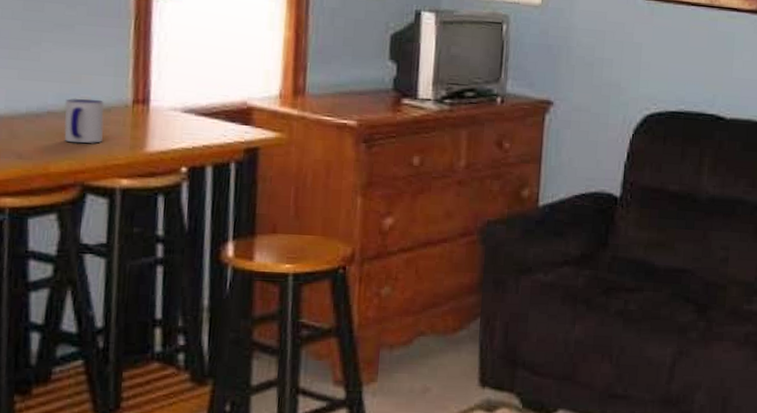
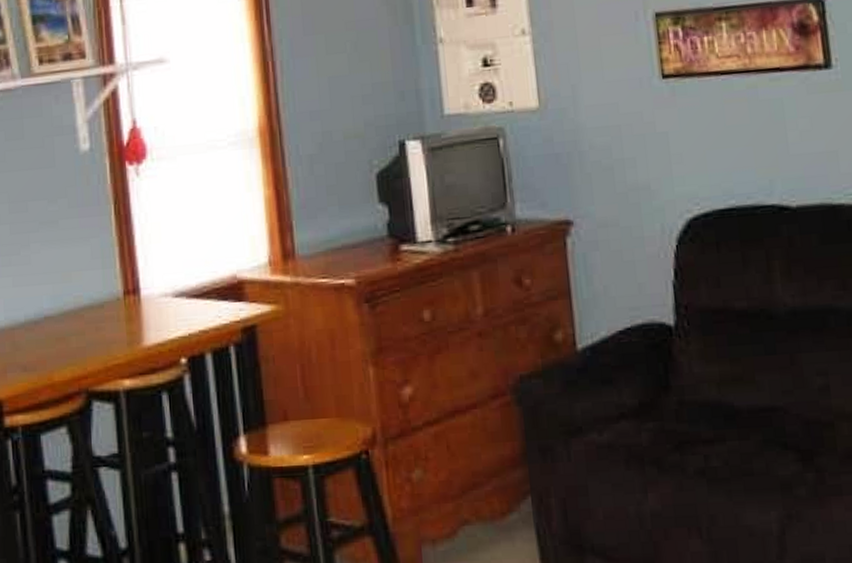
mug: present [64,98,105,144] -> none [59,296,100,347]

